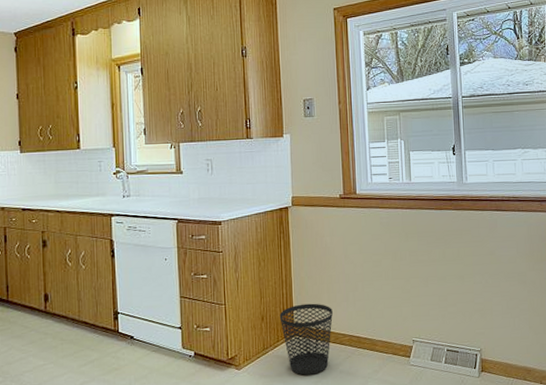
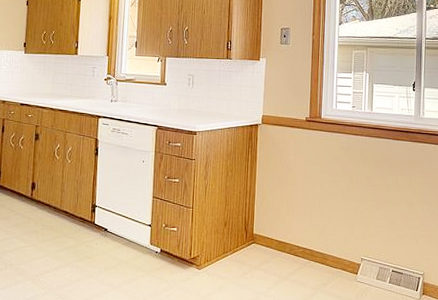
wastebasket: present [279,303,333,376] -> none [241,214,290,281]

